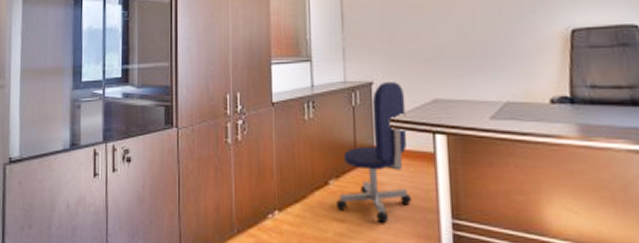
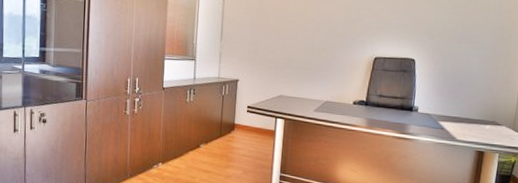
office chair: present [335,82,412,224] -> none [203,80,260,175]

